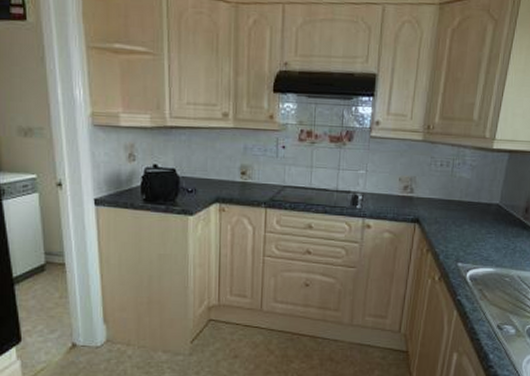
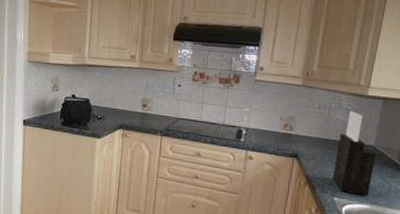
knife block: none [457,167,501,260] -> present [333,111,376,197]

